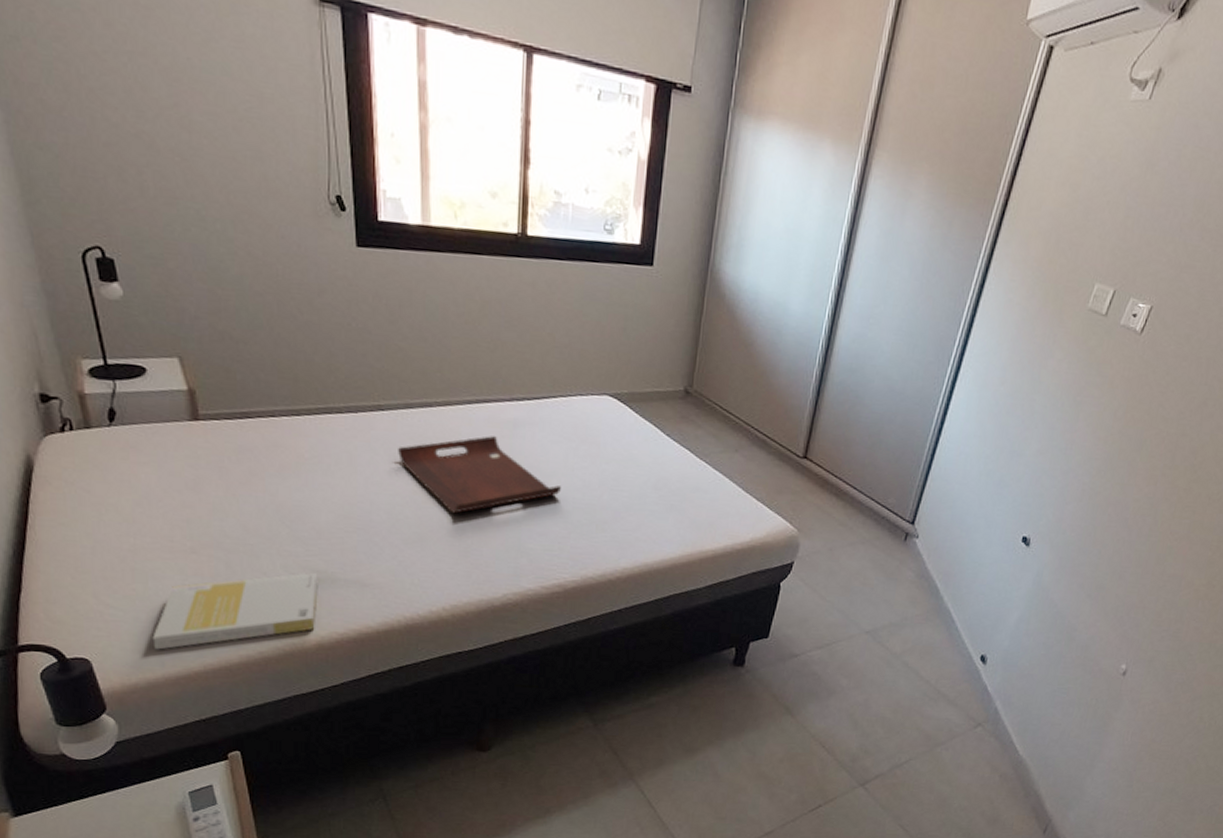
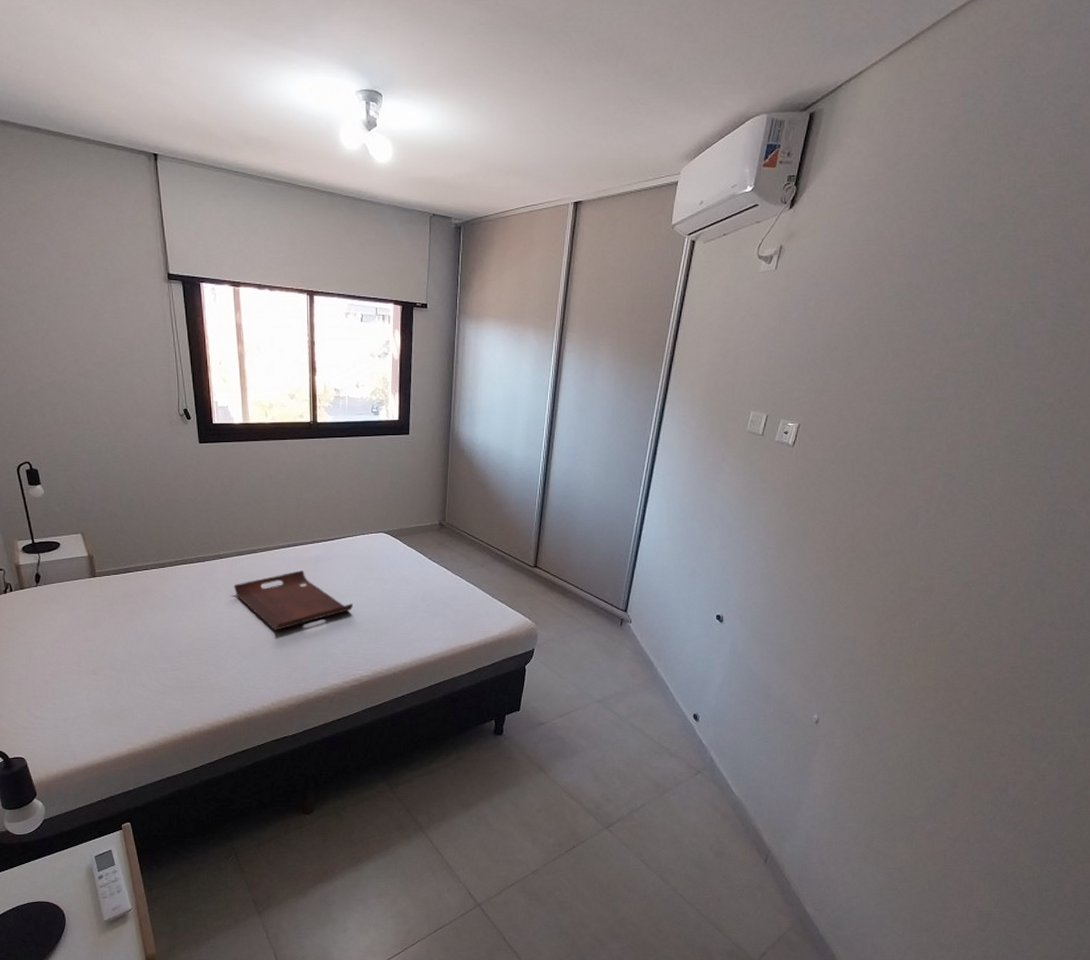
book: present [152,572,318,650] -> none [67,682,182,748]

